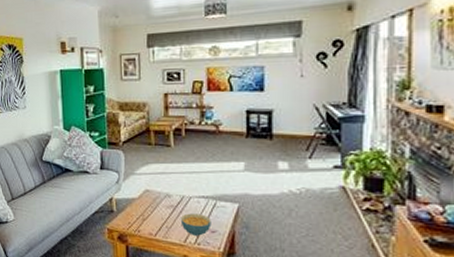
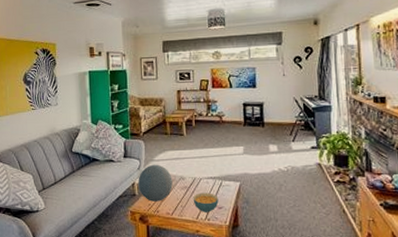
decorative orb: none [116,178,157,220] -> present [138,164,173,202]

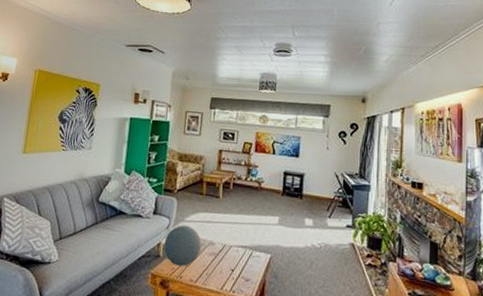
cereal bowl: present [193,193,219,212] -> none [220,261,247,284]

